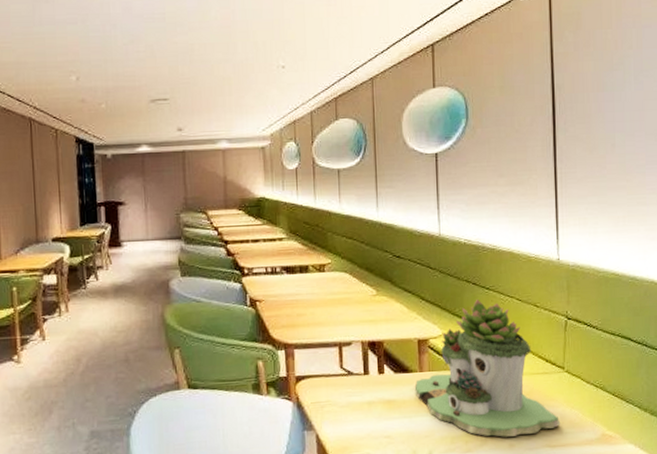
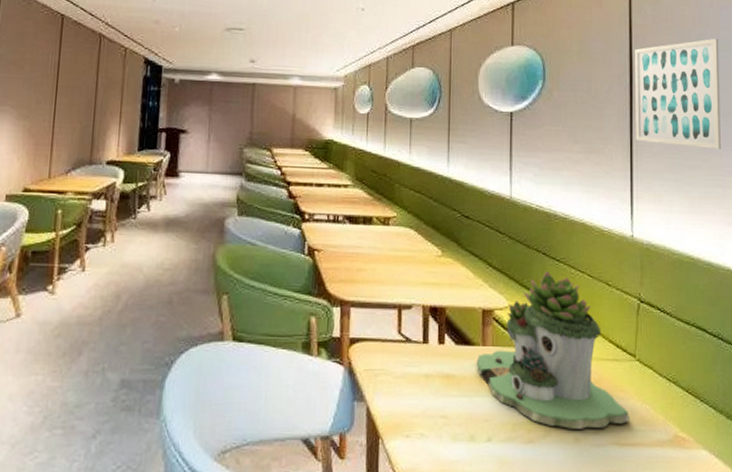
wall art: none [557,58,644,169] -> present [635,38,721,150]

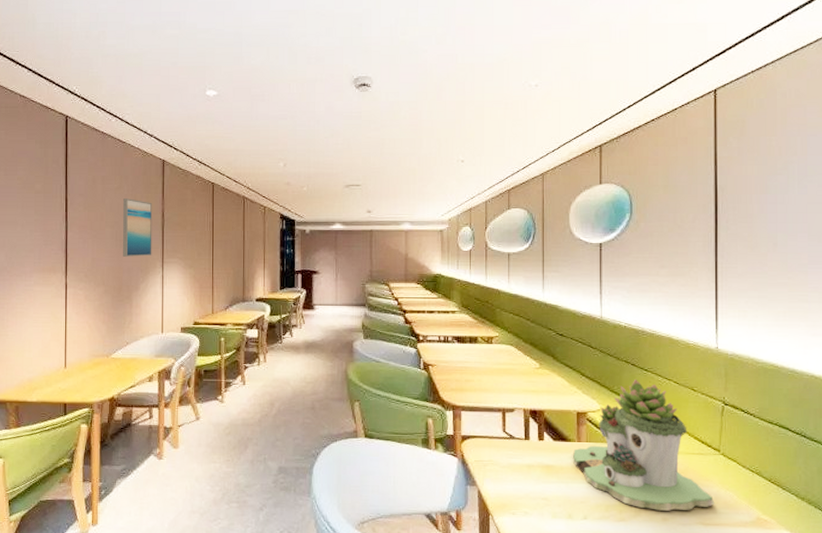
wall art: present [635,38,721,150] -> none [720,164,807,268]

